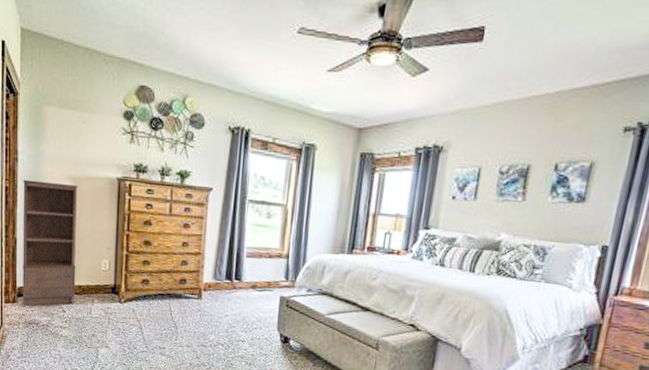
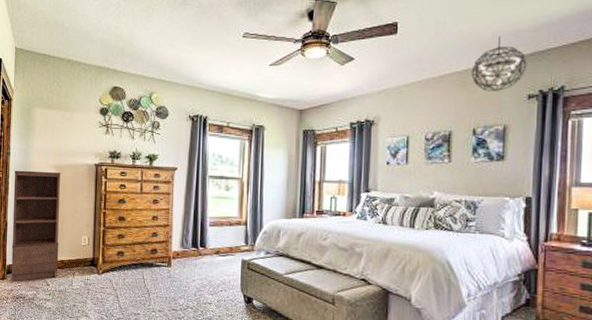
pendant light: none [562,52,630,121] -> present [471,36,527,91]

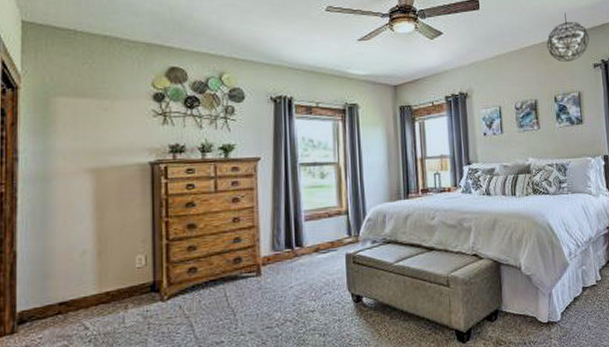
shelving unit: present [11,170,61,282] -> none [25,177,102,336]

